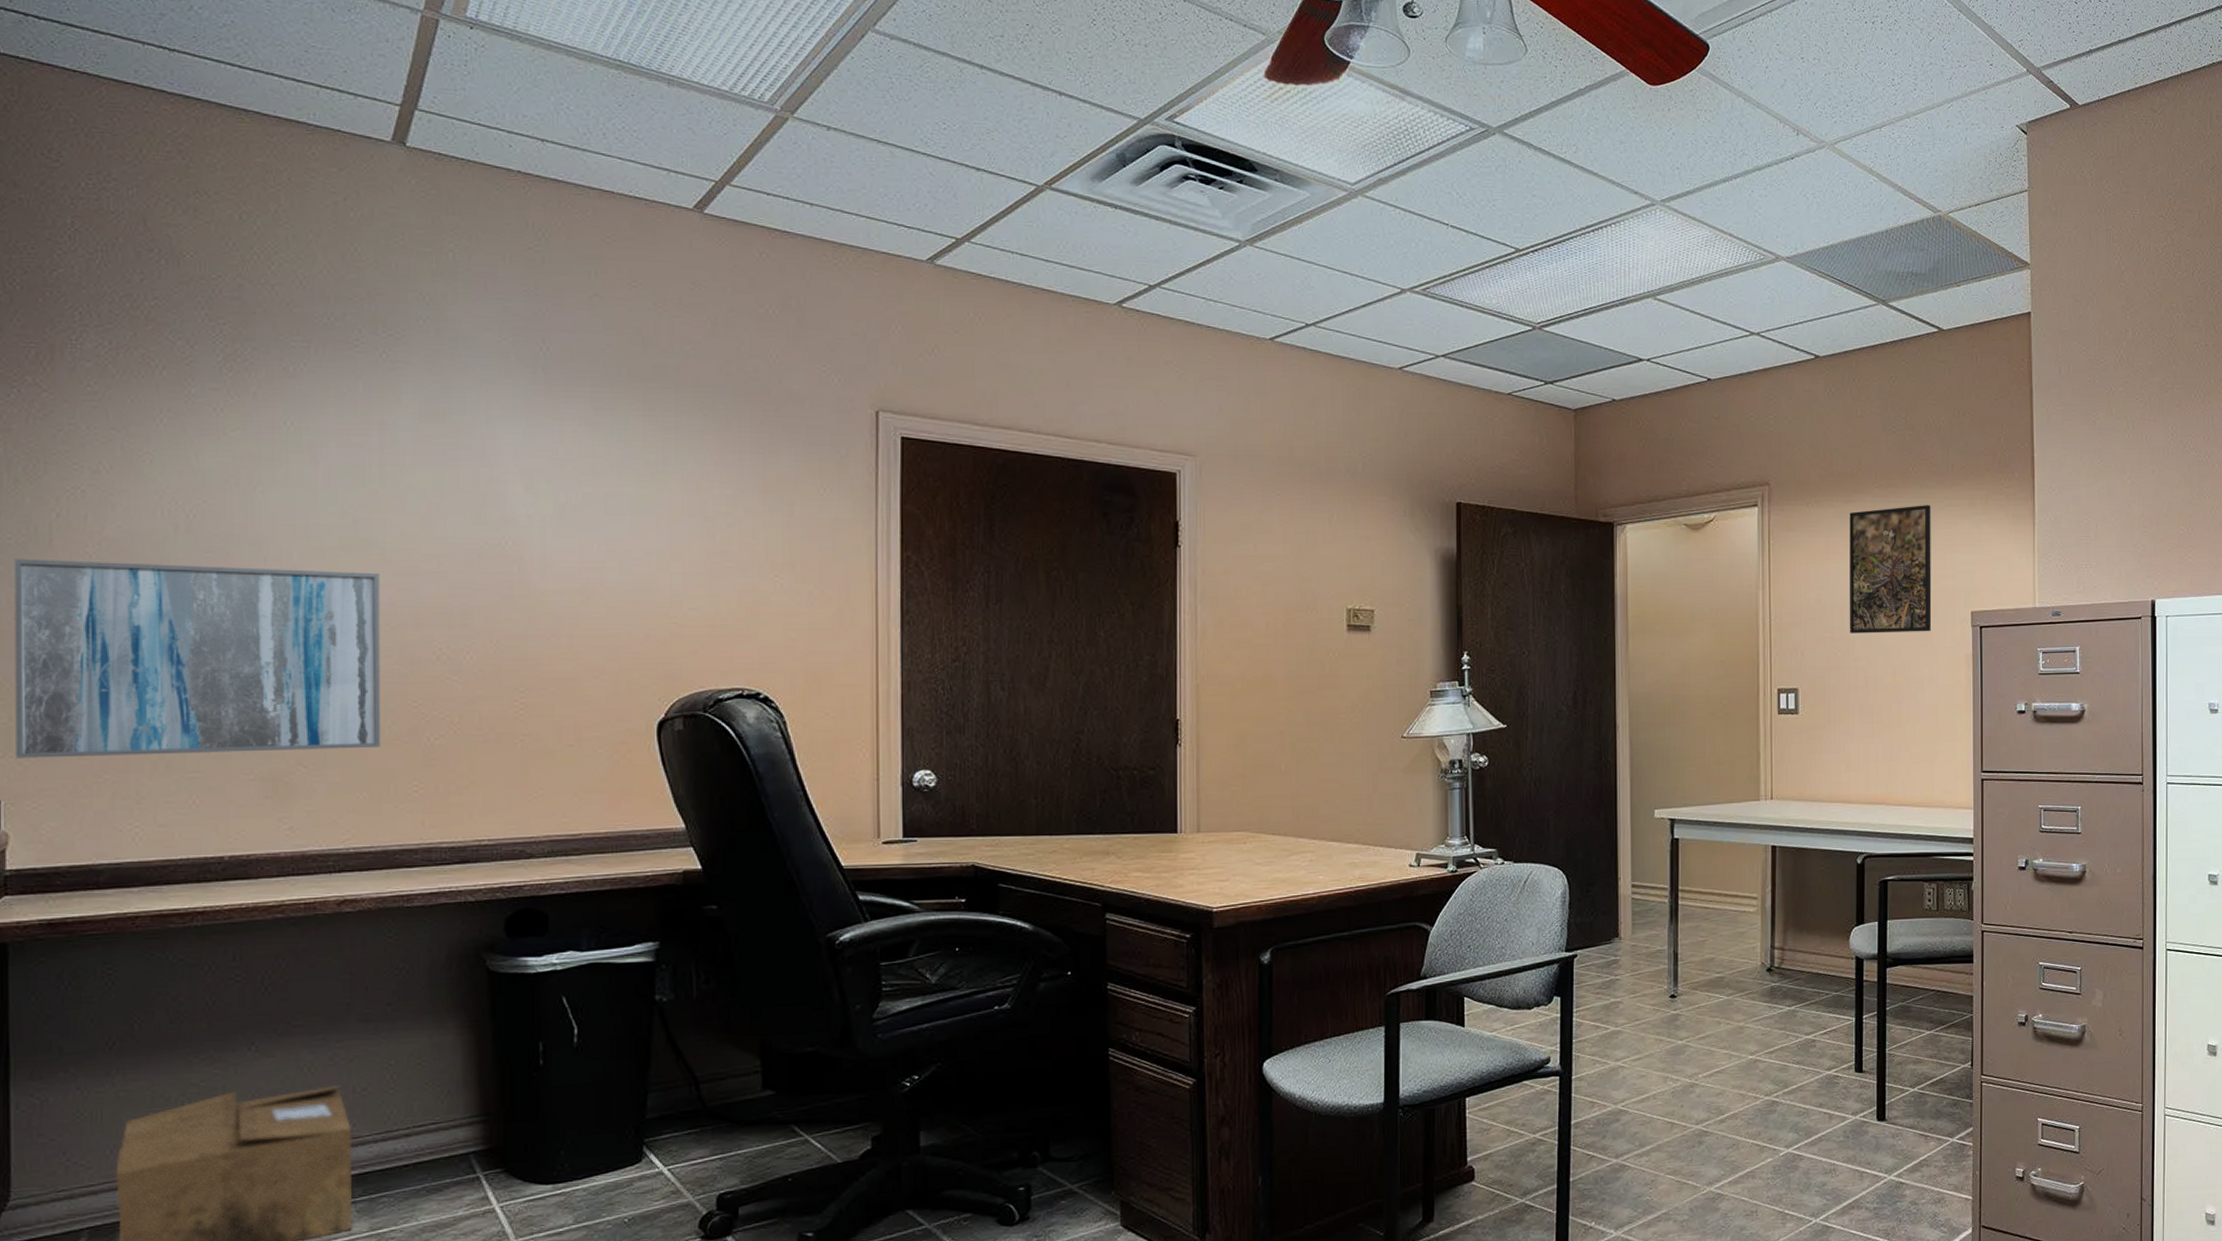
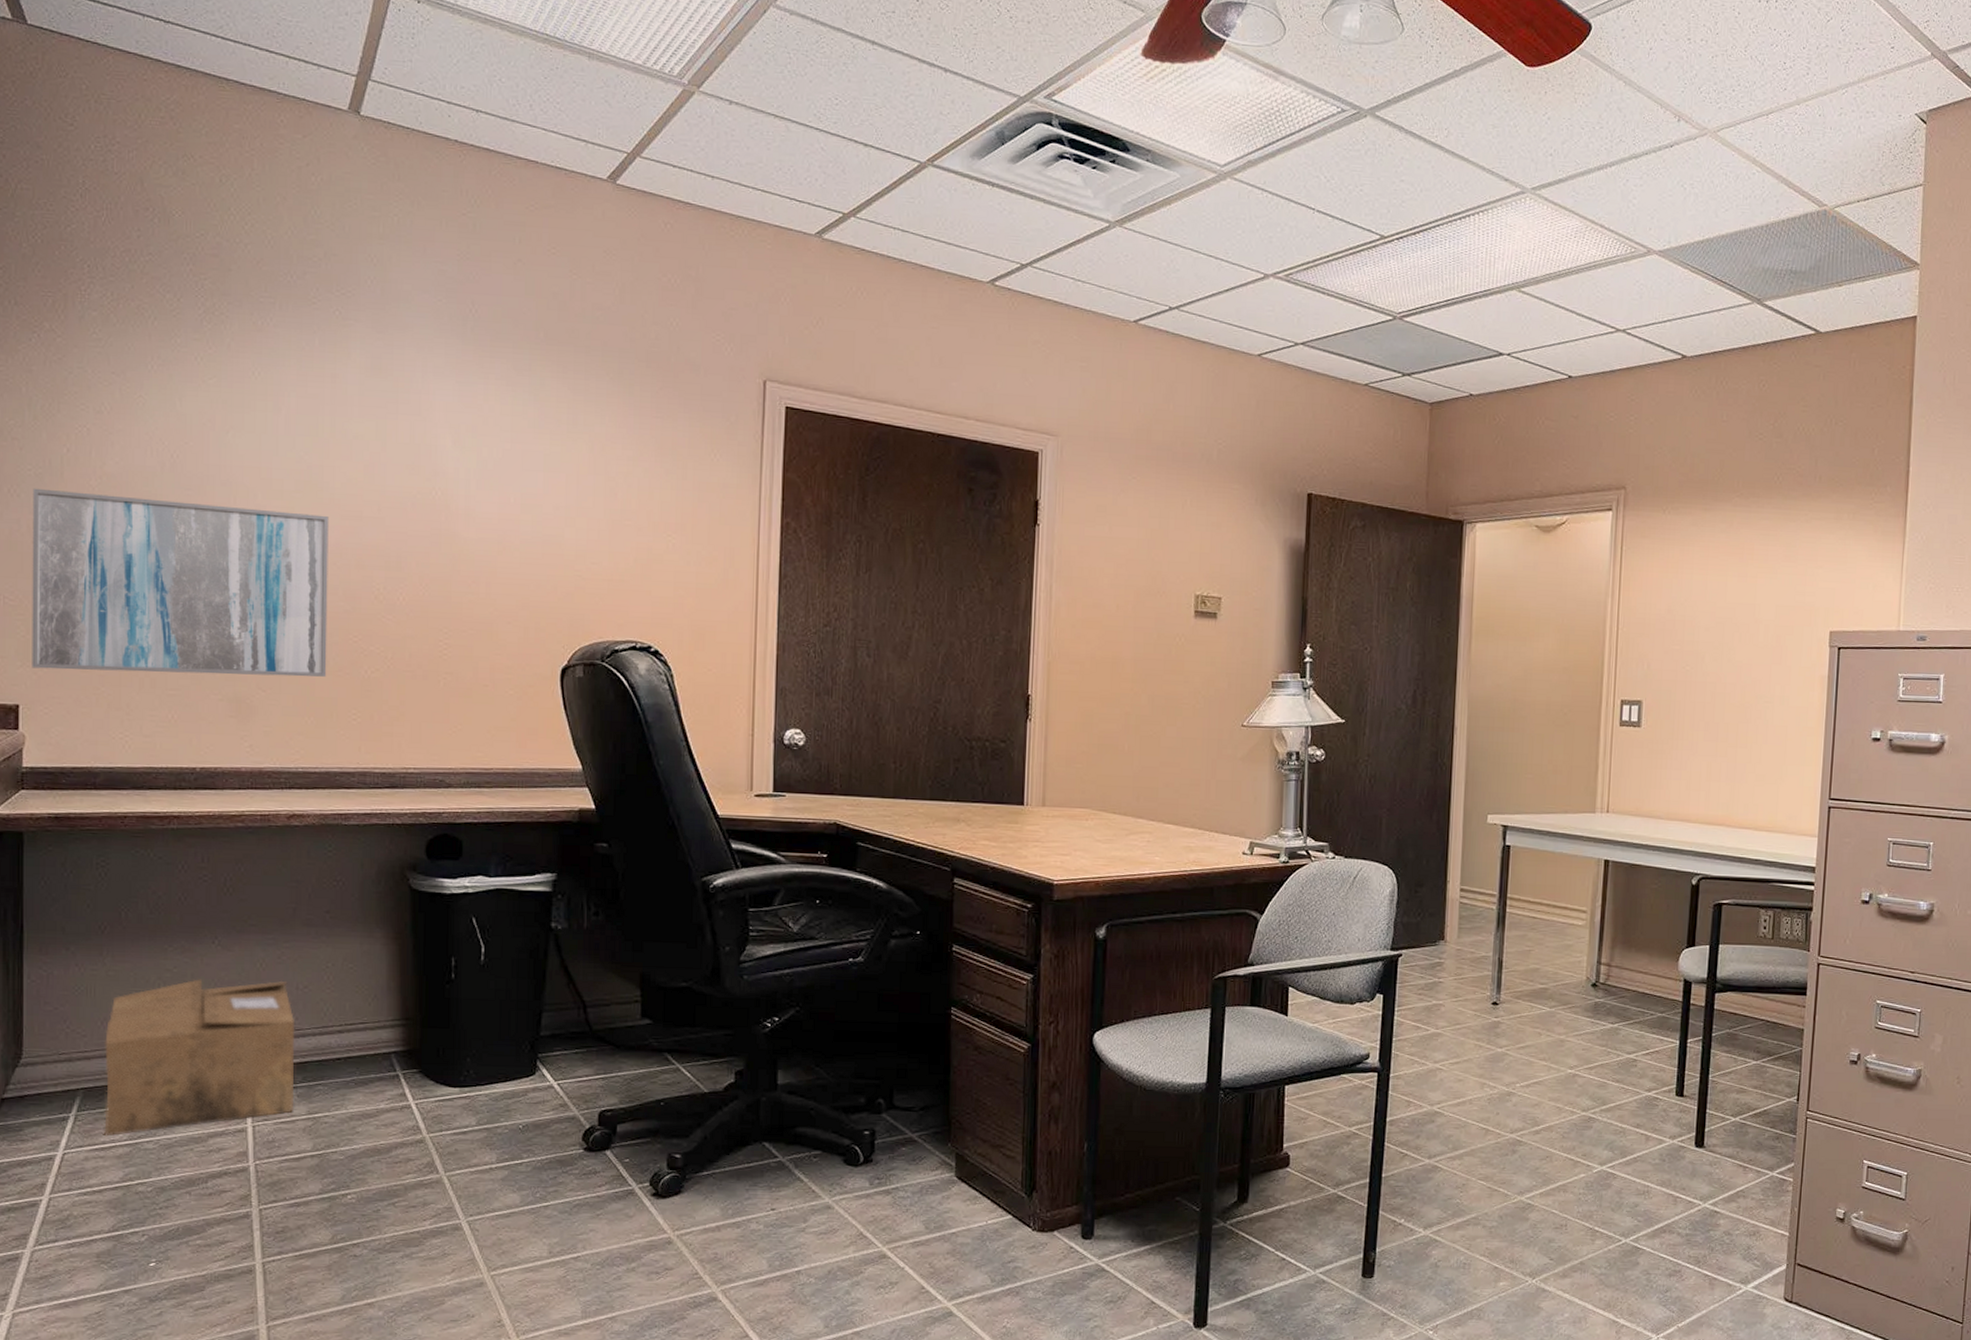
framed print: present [1849,505,1932,633] -> none [1699,517,1794,650]

